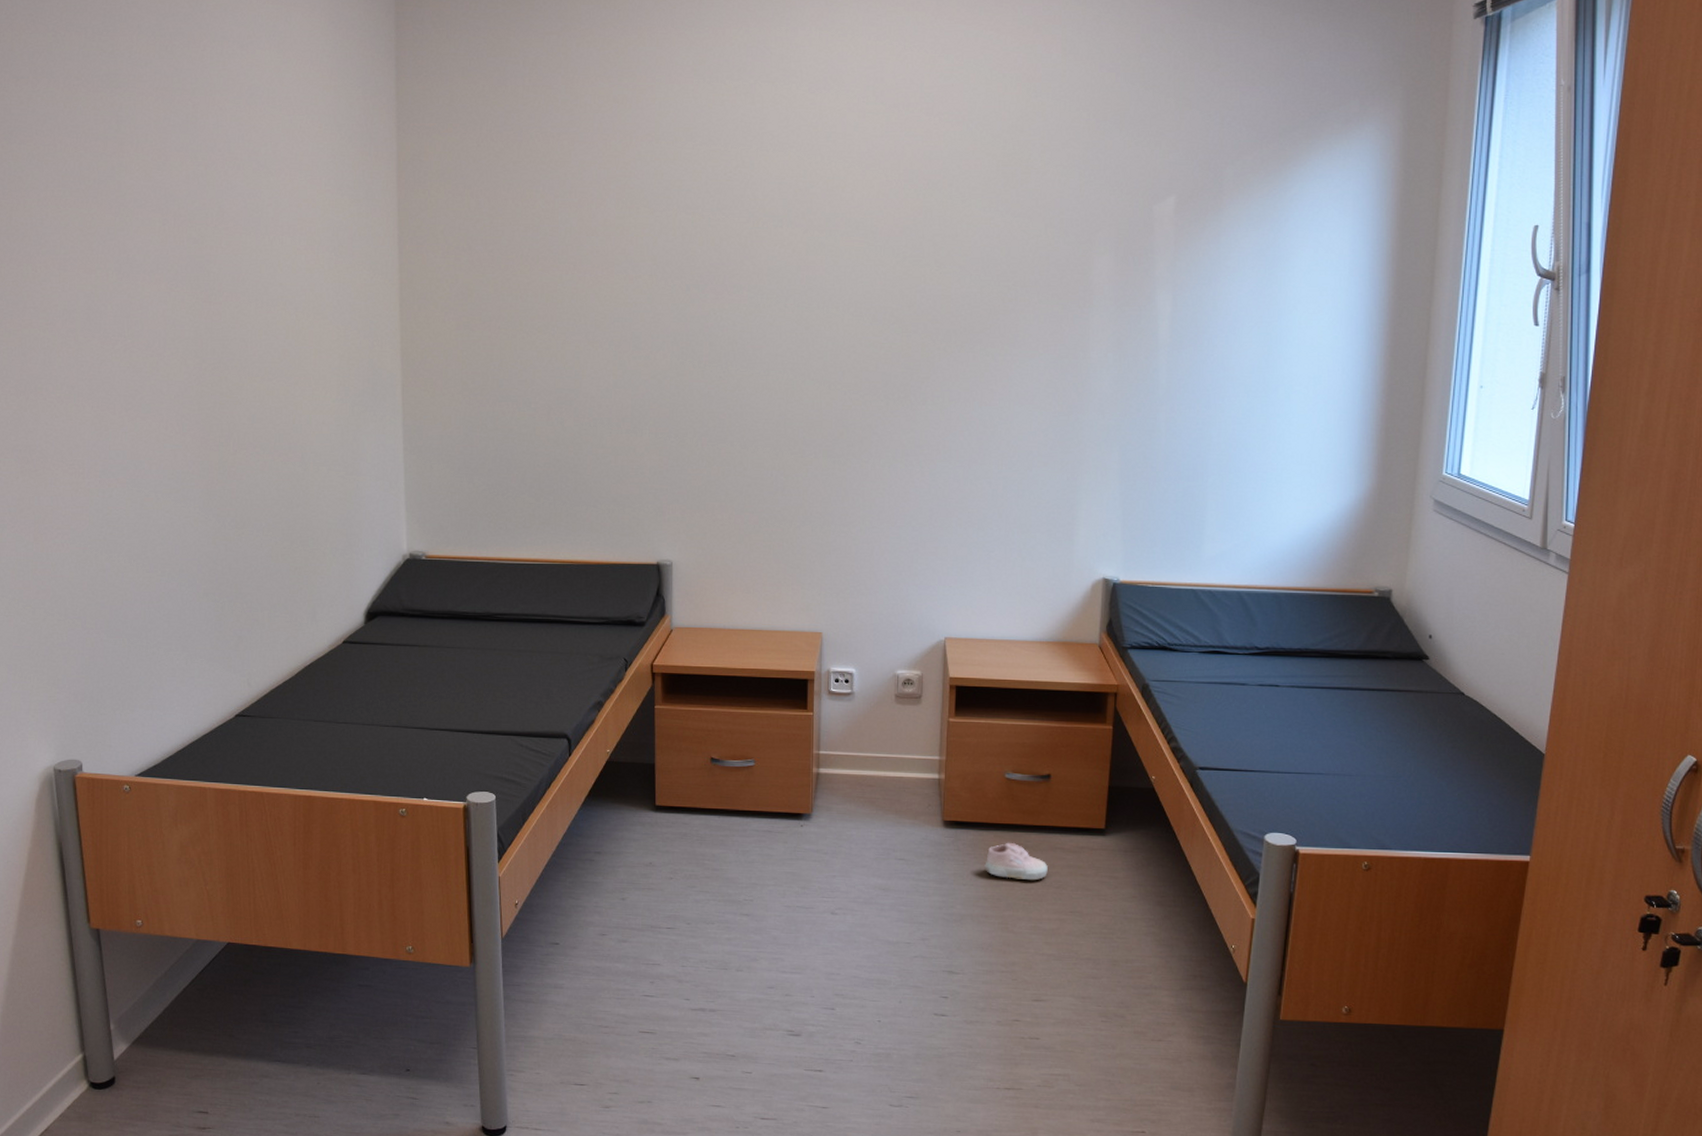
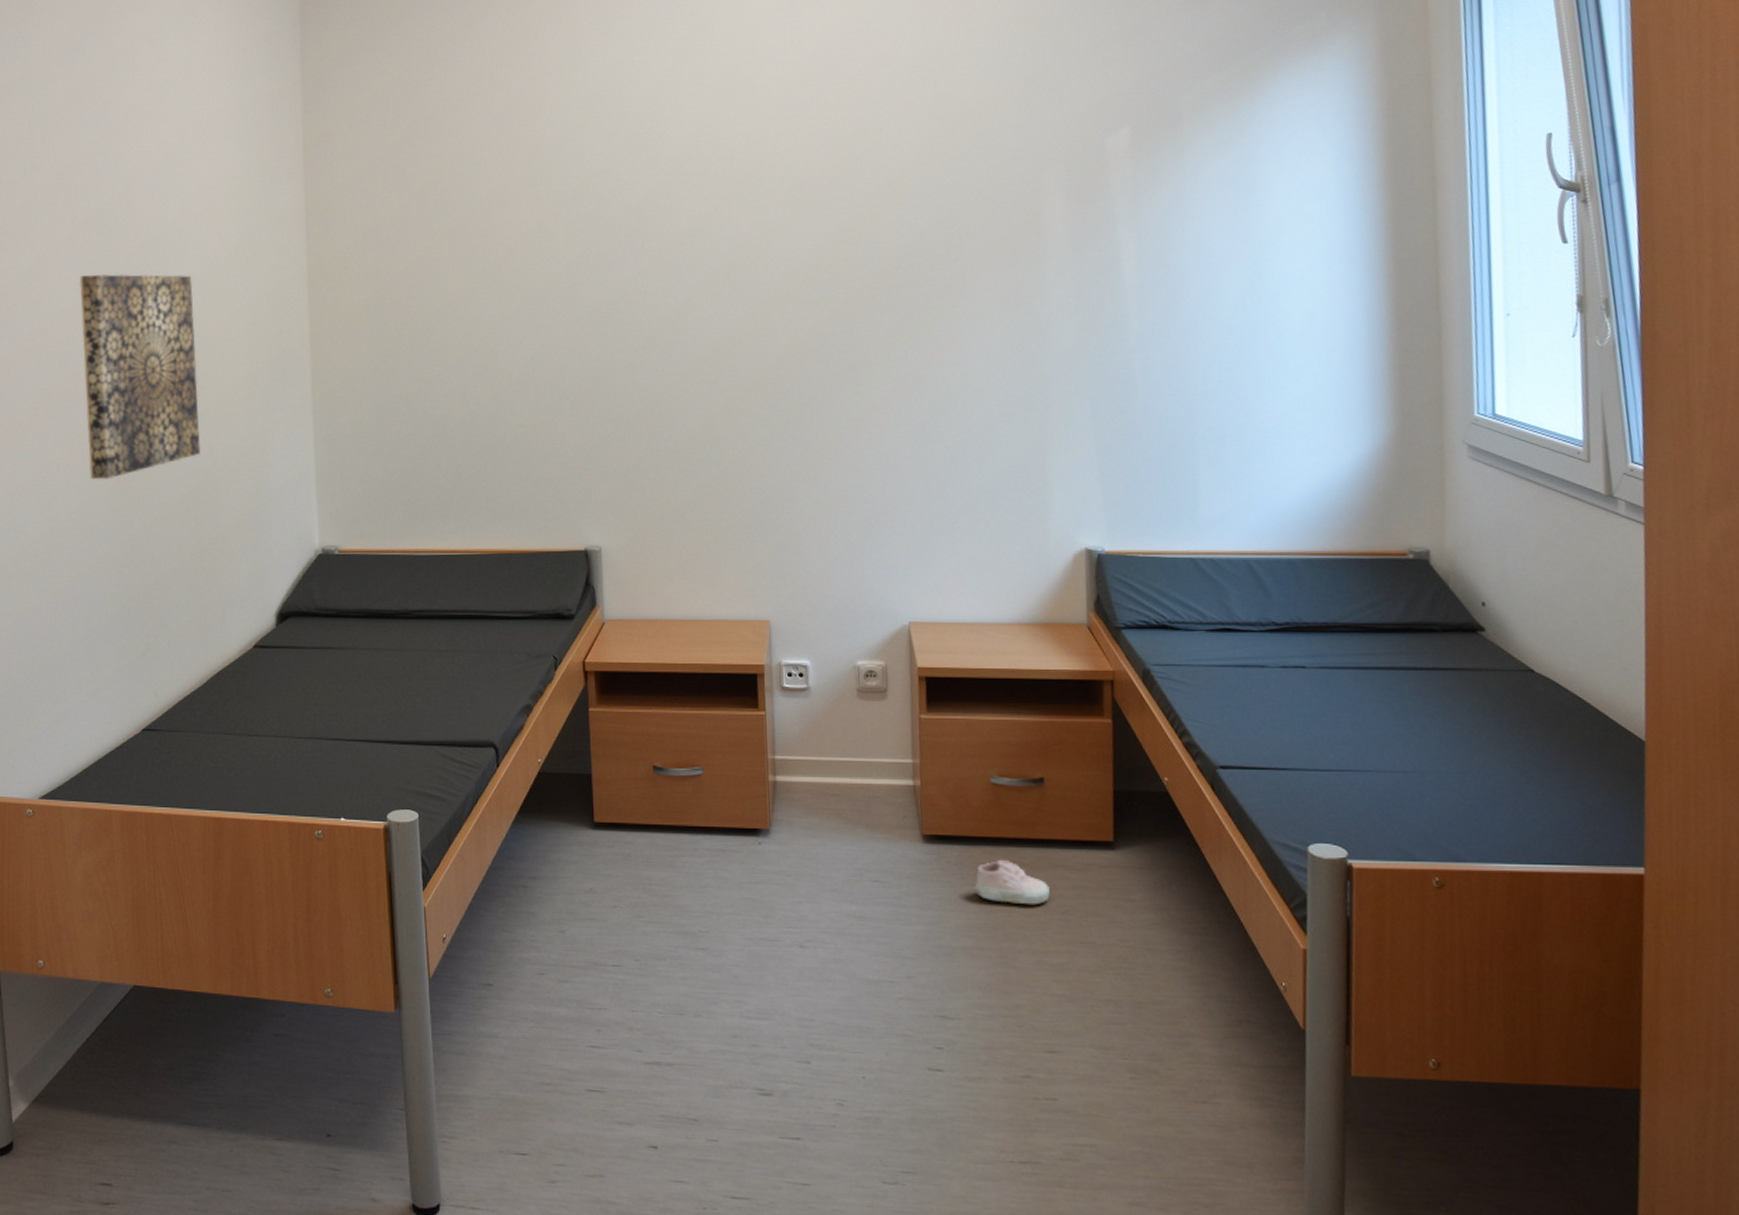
wall art: none [170,279,293,481] -> present [79,274,201,480]

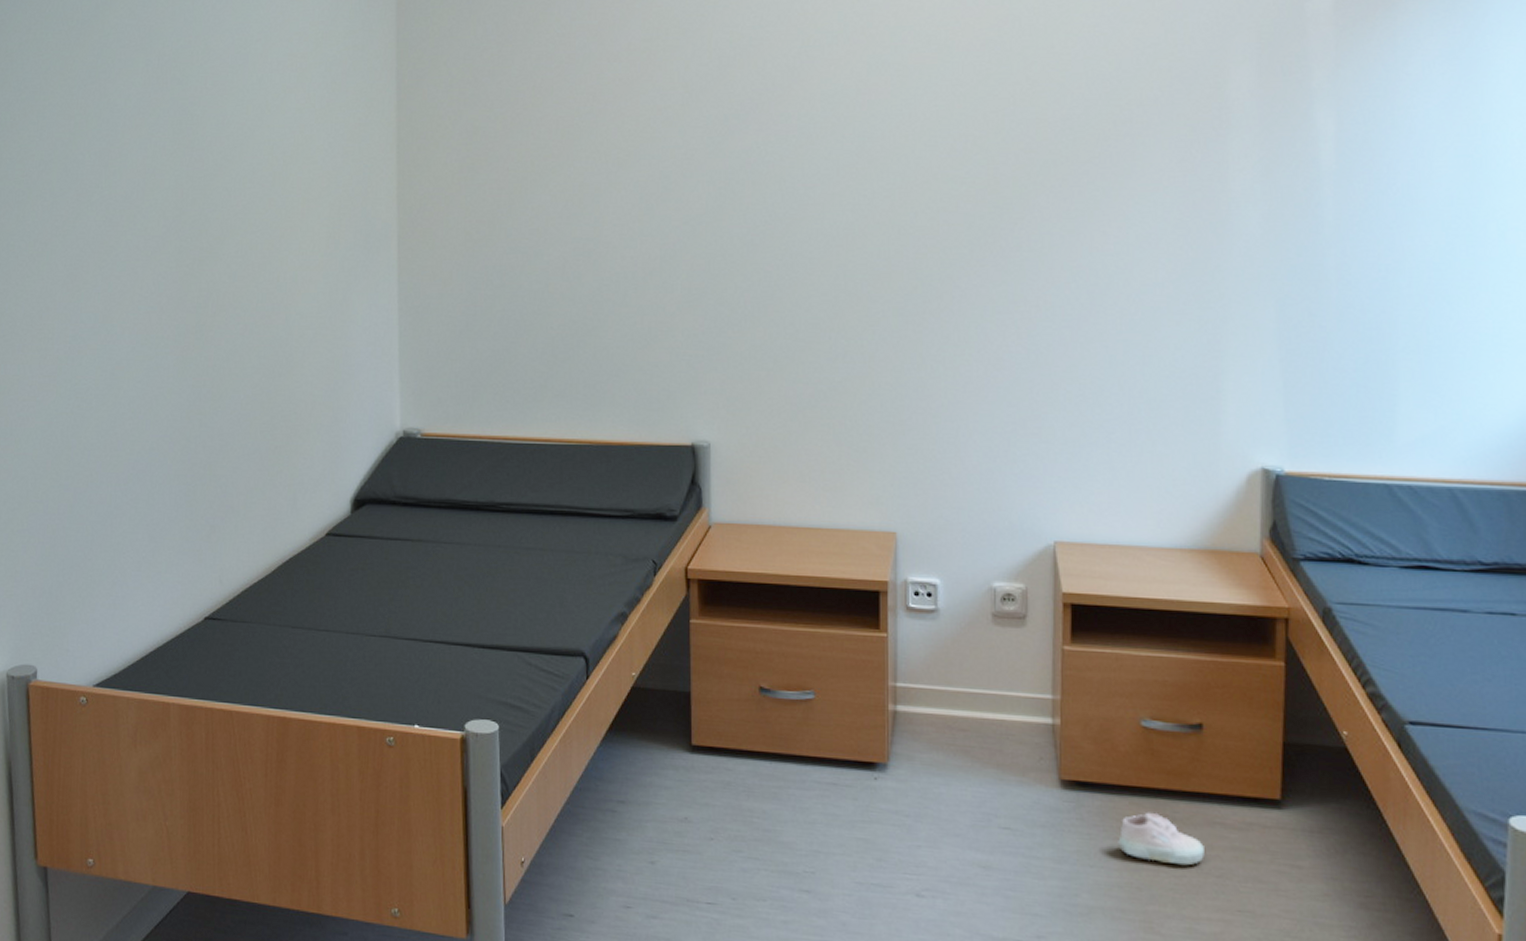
wall art: present [79,274,201,480] -> none [151,123,276,347]

